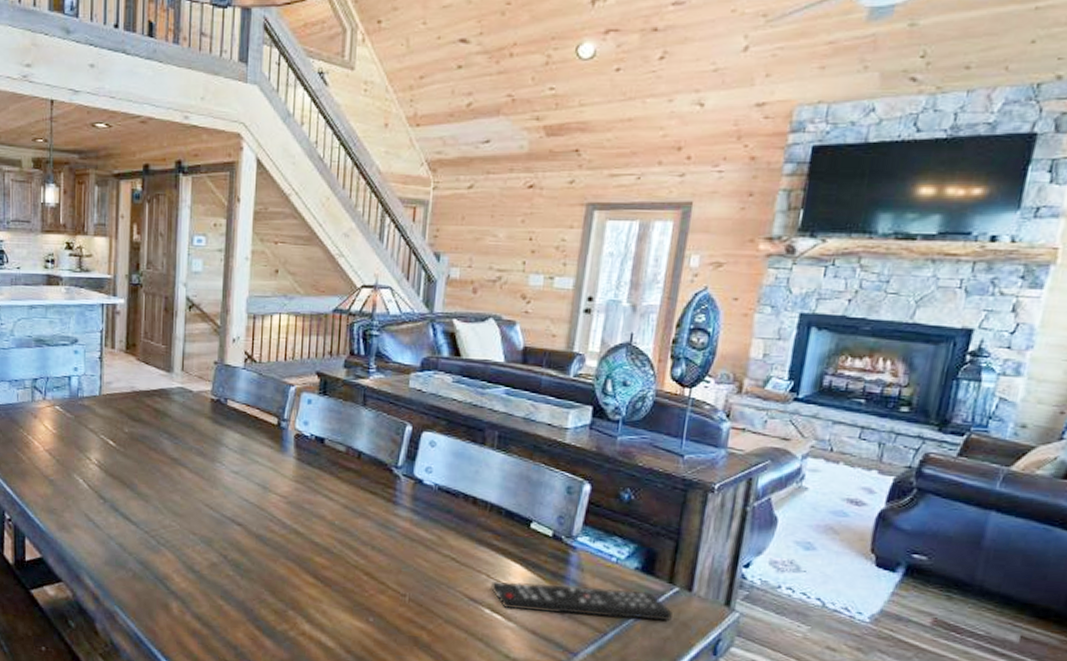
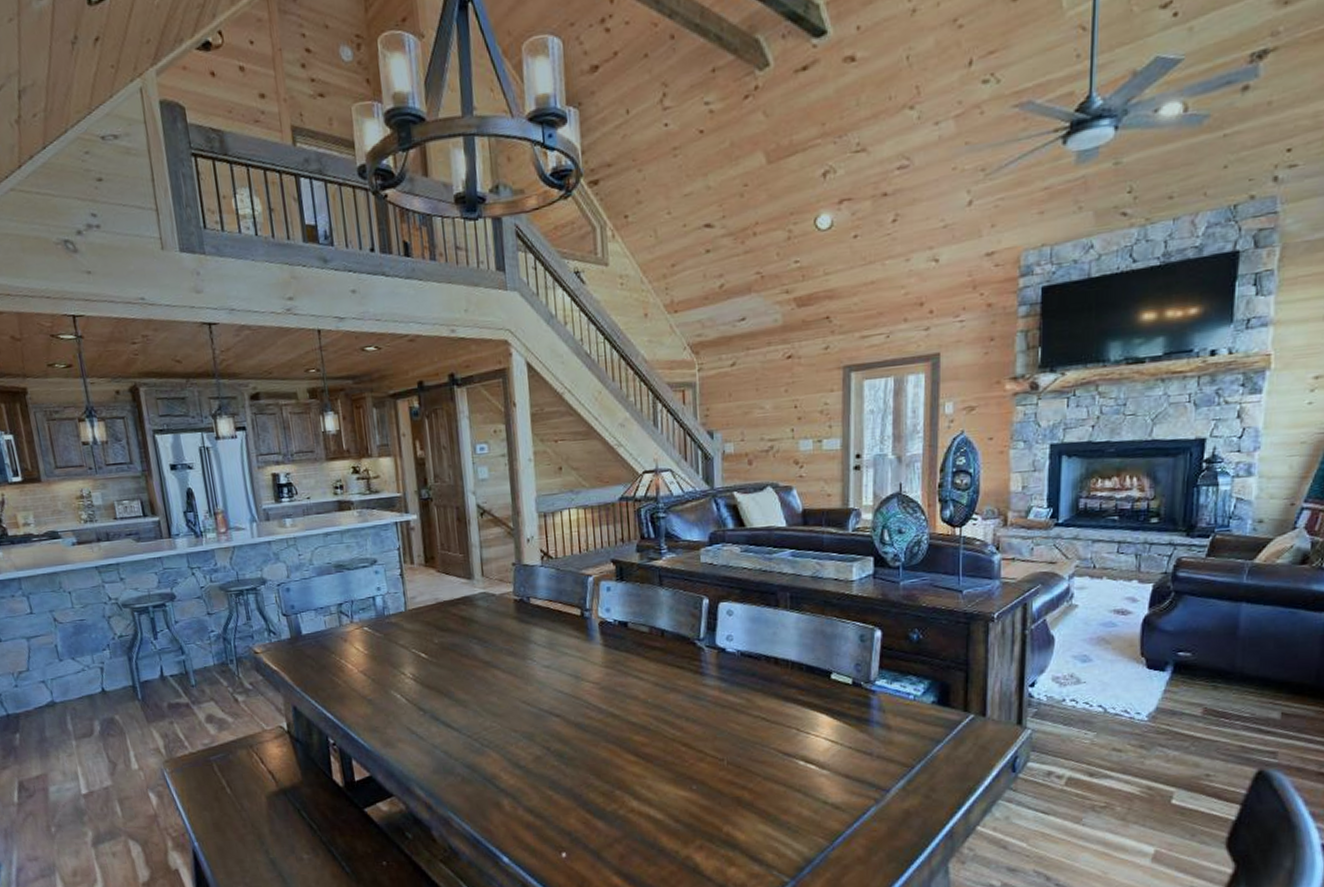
remote control: present [491,581,673,621] -> none [802,723,971,758]

